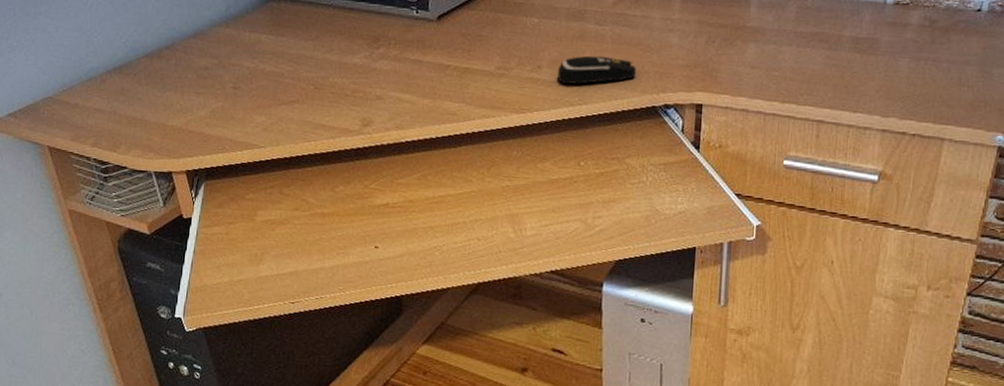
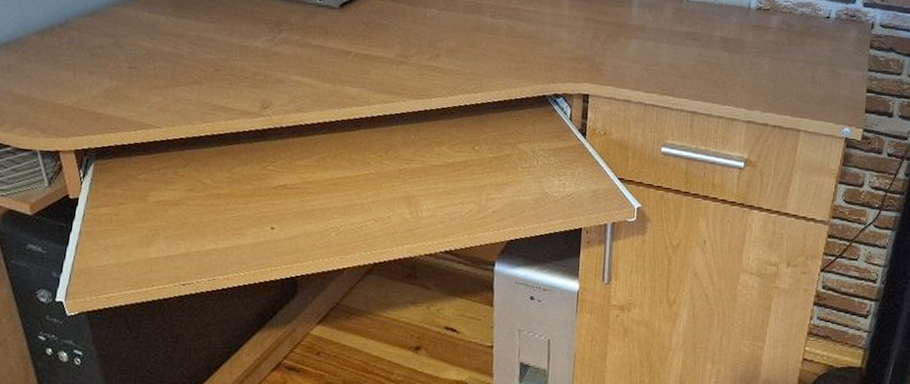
computer mouse: present [558,55,636,85] -> none [455,46,528,73]

